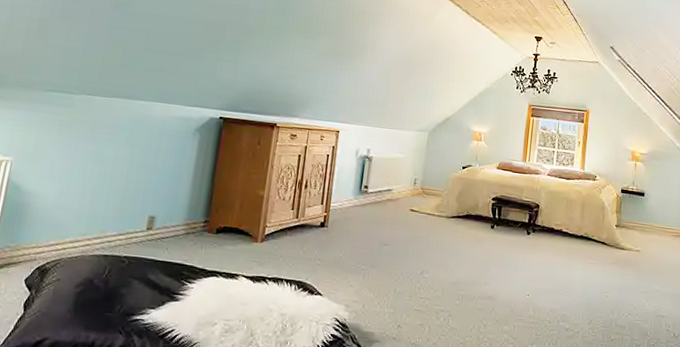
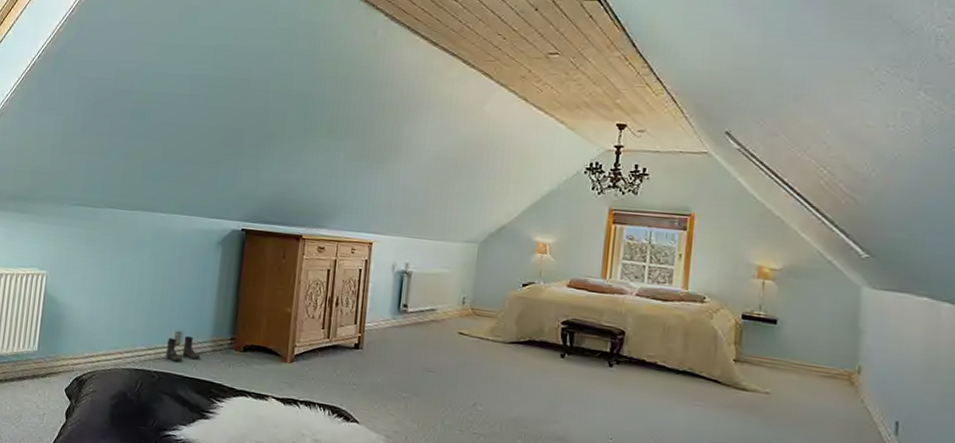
boots: none [136,220,174,246] -> present [165,336,201,362]

